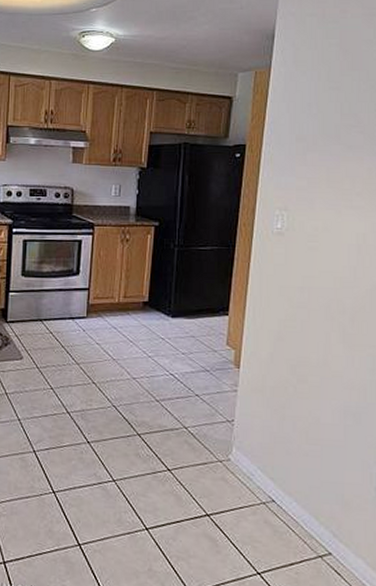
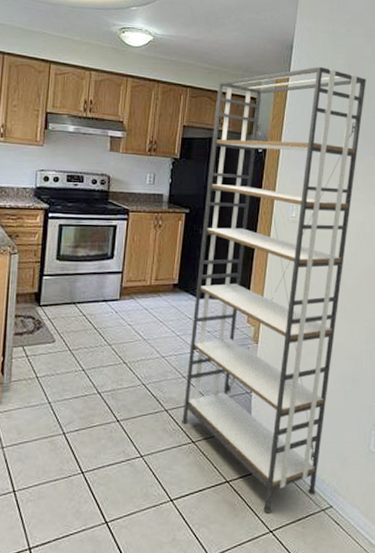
shelving unit: none [156,55,367,554] -> present [182,66,366,513]

